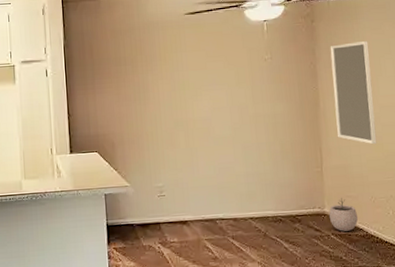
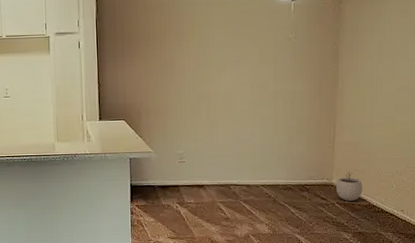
home mirror: present [330,41,377,145] -> none [352,24,394,124]

